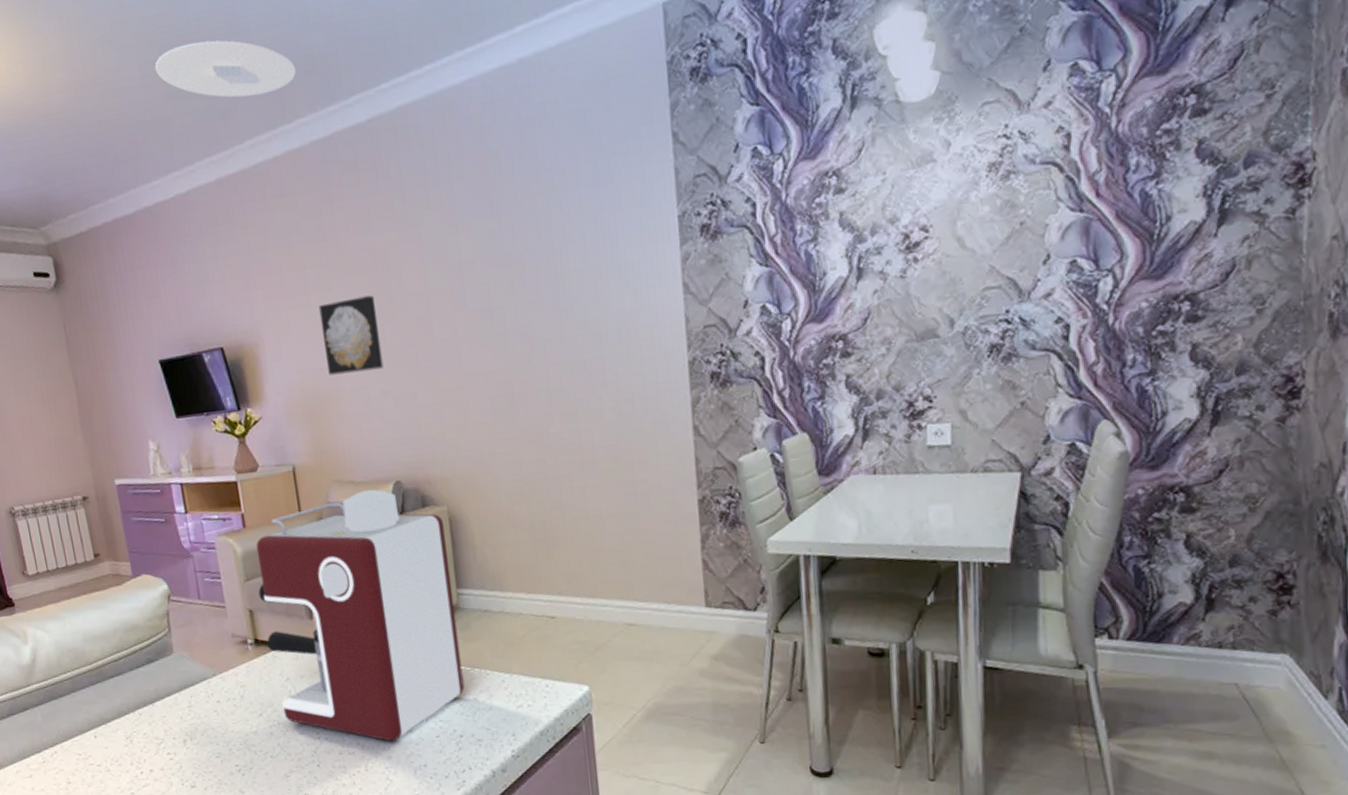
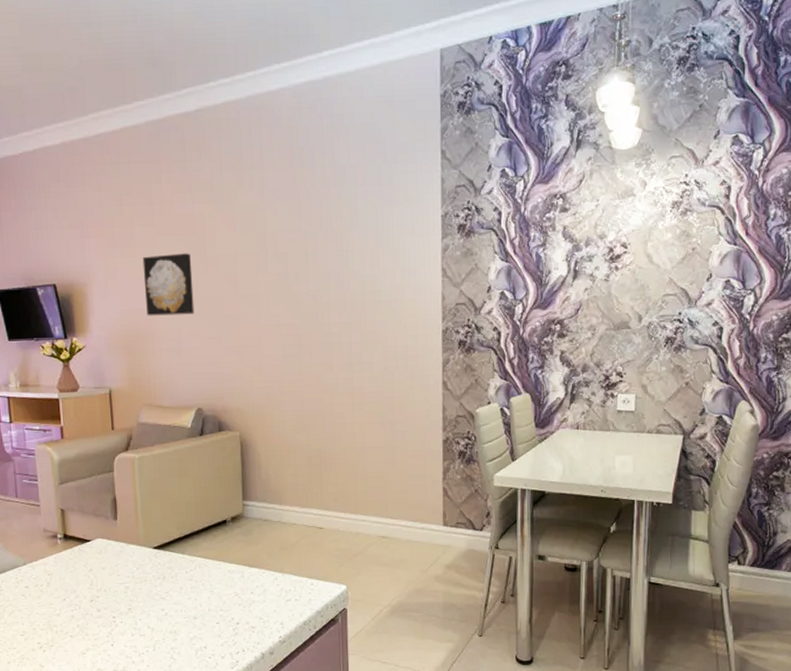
ceiling light: present [154,40,296,98] -> none [13,26,138,78]
coffee maker: present [256,489,465,742] -> none [70,413,243,626]

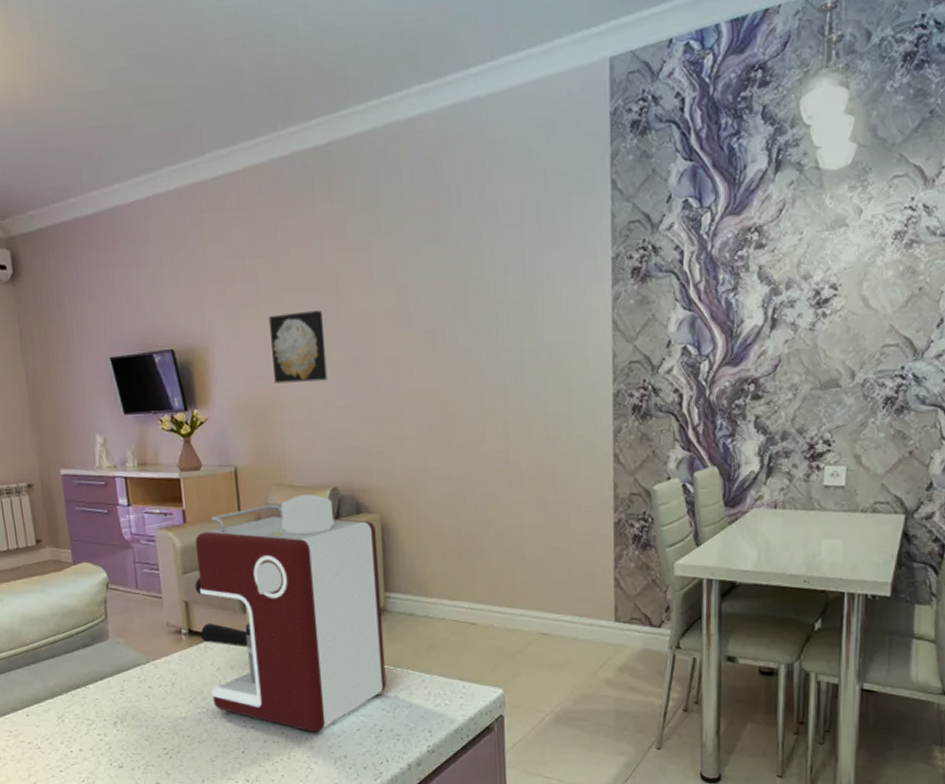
coffee maker: none [70,413,243,626] -> present [195,494,387,733]

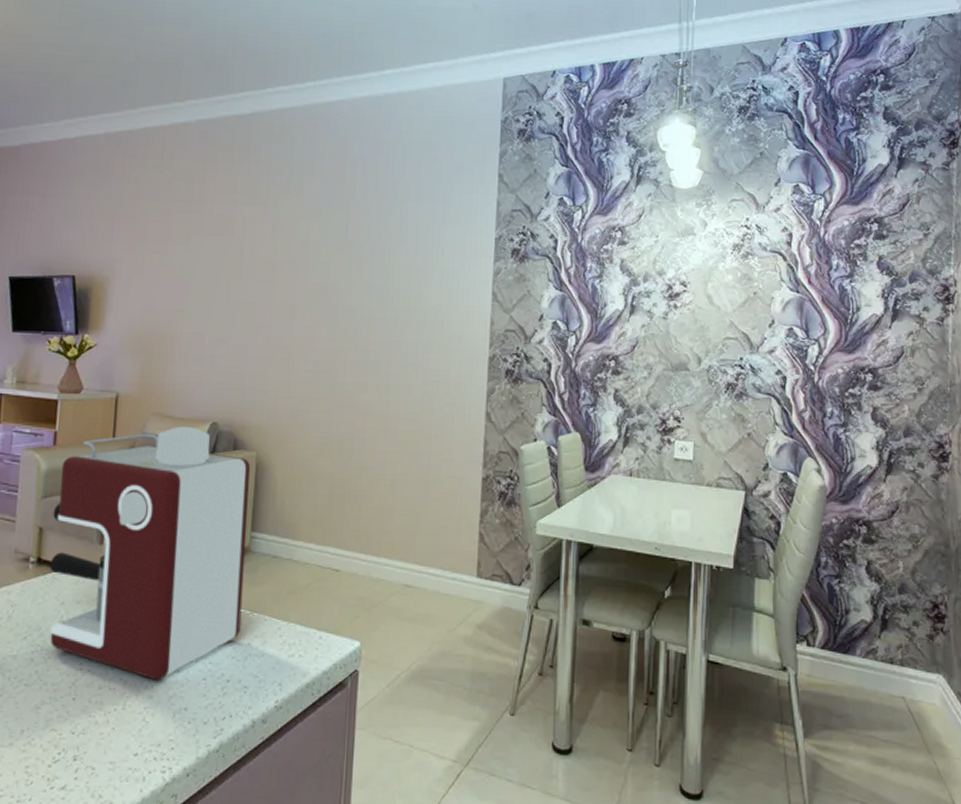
wall art: present [268,310,328,384] -> none [170,254,226,319]

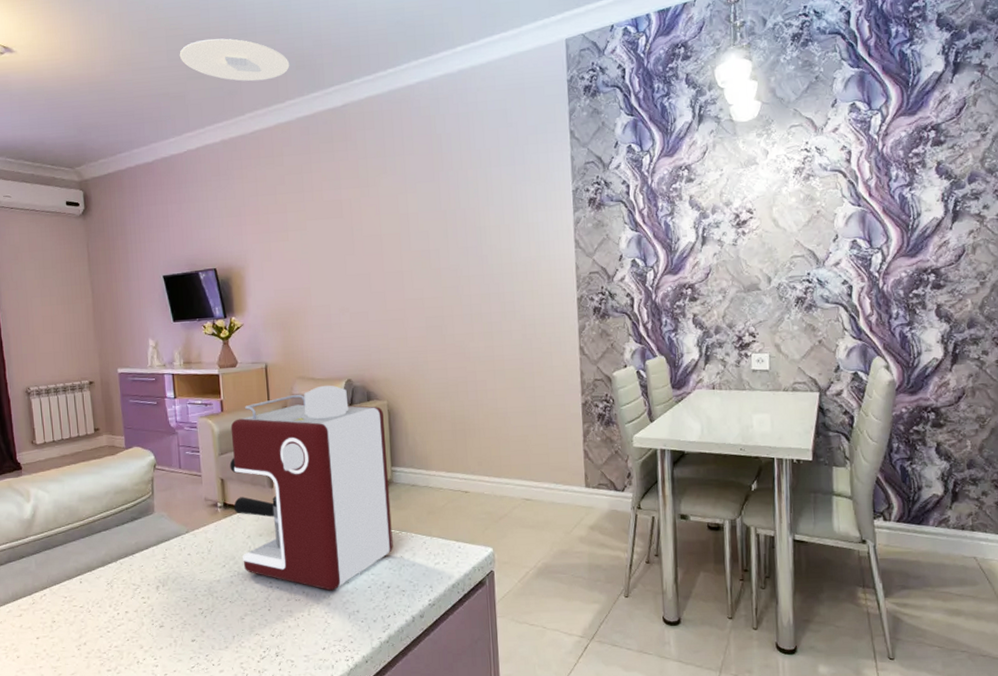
ceiling light: none [71,21,197,75] -> present [179,38,290,82]

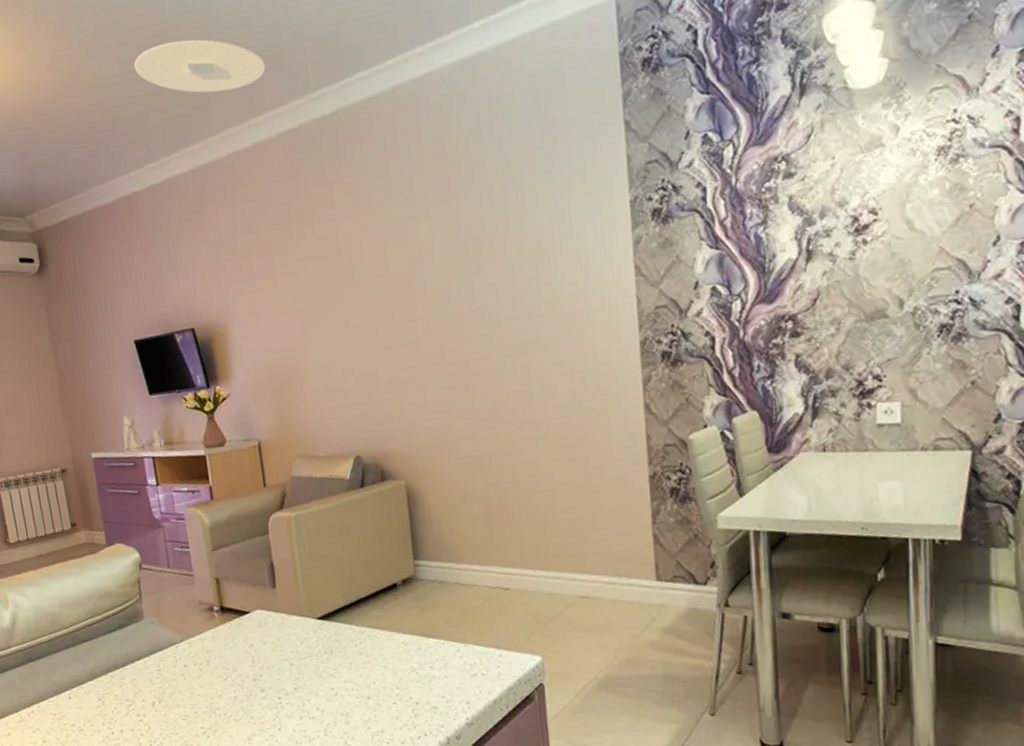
coffee maker: present [230,385,393,591] -> none [223,463,421,708]

